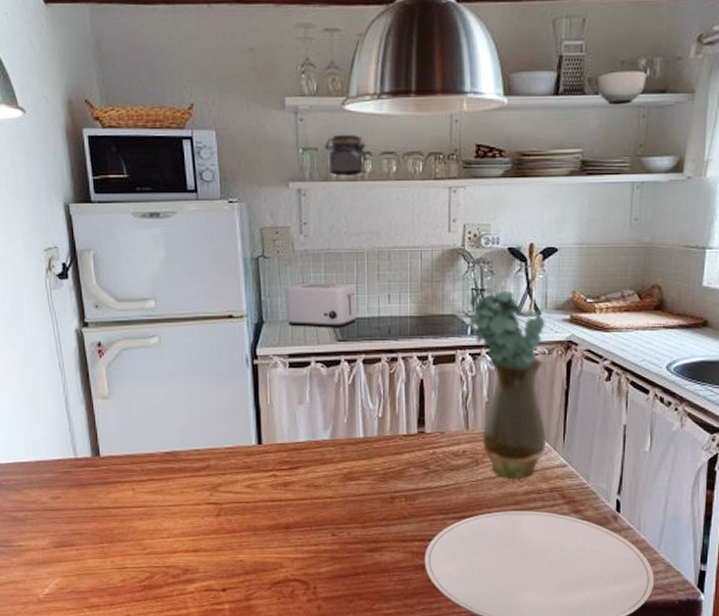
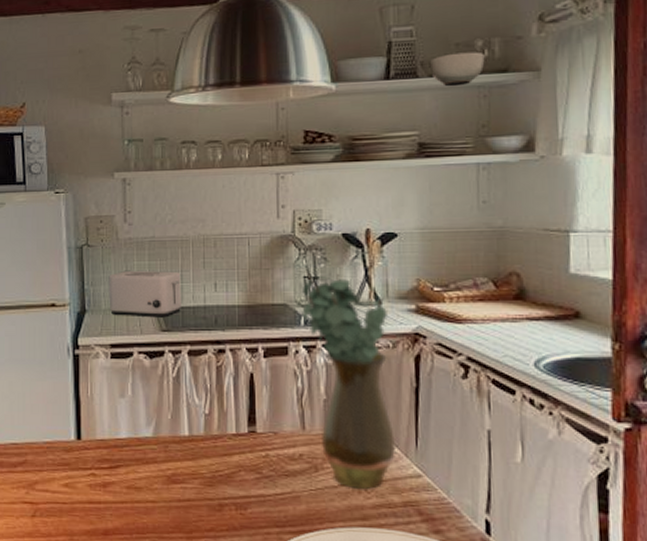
jar: present [325,134,367,177] -> none [150,125,192,166]

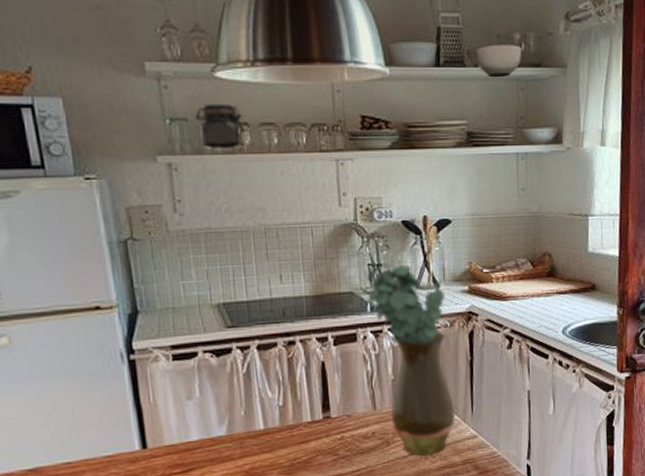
toaster: present [109,270,181,318] -> none [161,264,246,315]
jar: none [150,125,192,166] -> present [195,103,245,150]

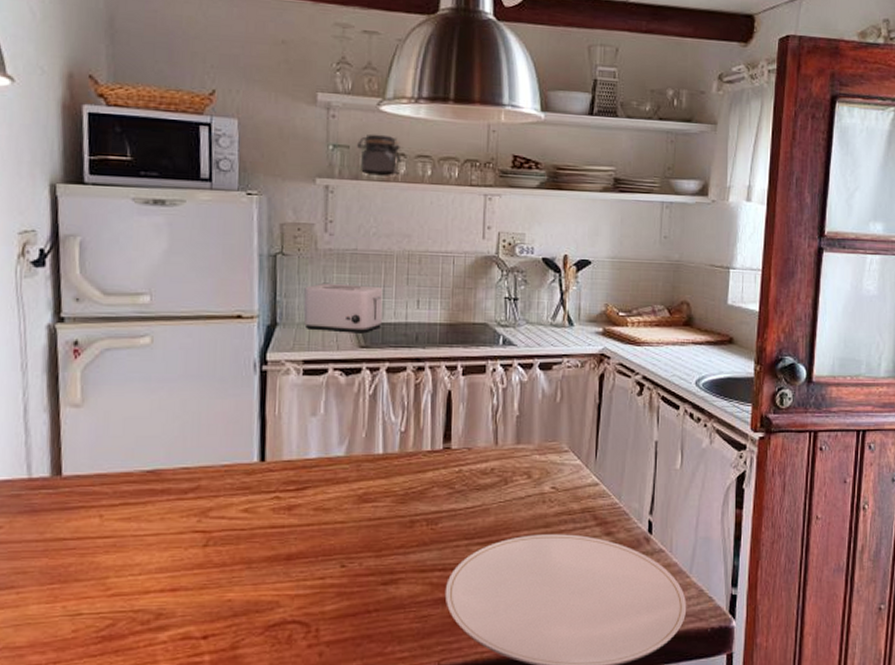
toaster: none [161,264,246,315] -> present [303,282,383,334]
vase: present [367,257,455,456] -> none [501,290,579,500]
bowl: present [476,44,522,78] -> none [629,98,674,130]

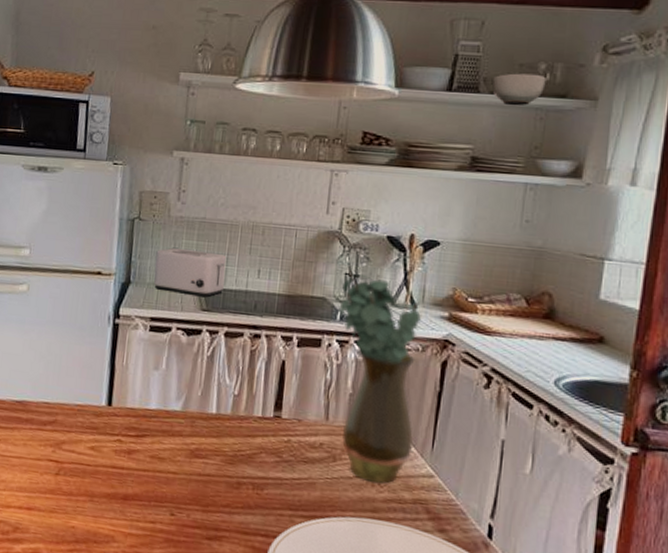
jar: present [357,134,401,178] -> none [212,110,252,152]
vase: none [501,290,579,500] -> present [339,266,422,484]
bowl: none [629,98,674,130] -> present [492,73,546,106]

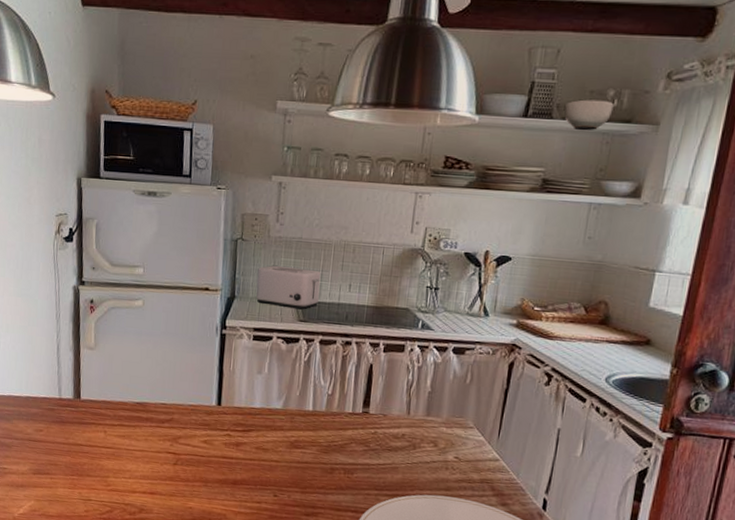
vase: present [339,266,422,484] -> none [420,280,493,467]

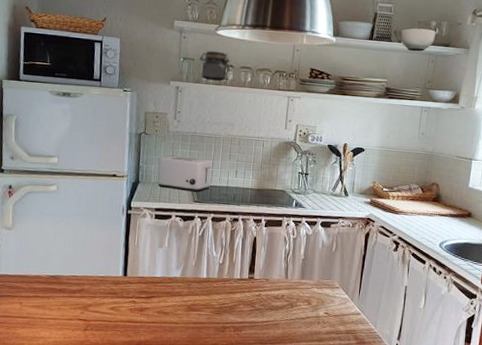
jar: none [307,137,344,176] -> present [200,50,230,82]

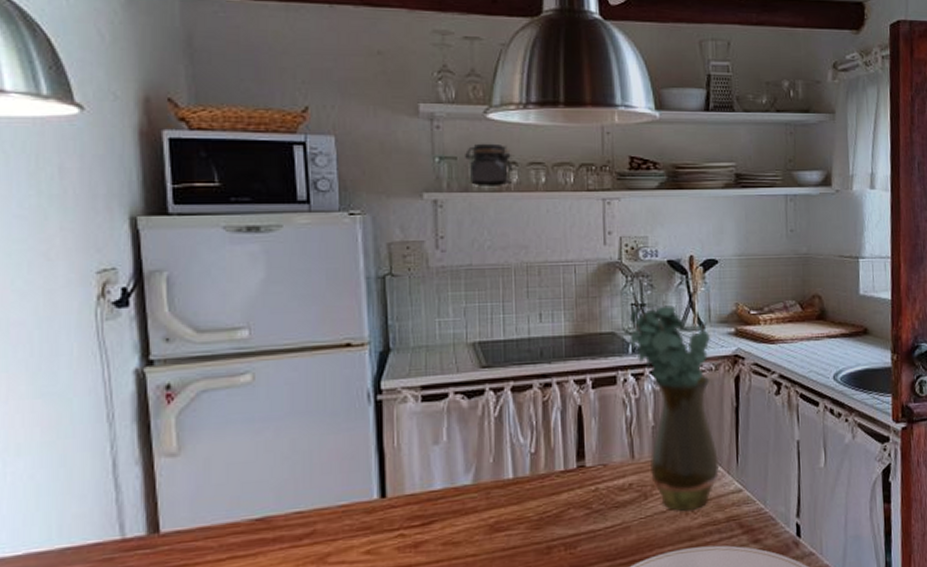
toaster: present [157,155,212,193] -> none [418,301,503,353]
vase: none [294,167,352,321] -> present [629,296,719,512]
bowl: present [400,28,436,52] -> none [745,91,791,123]

